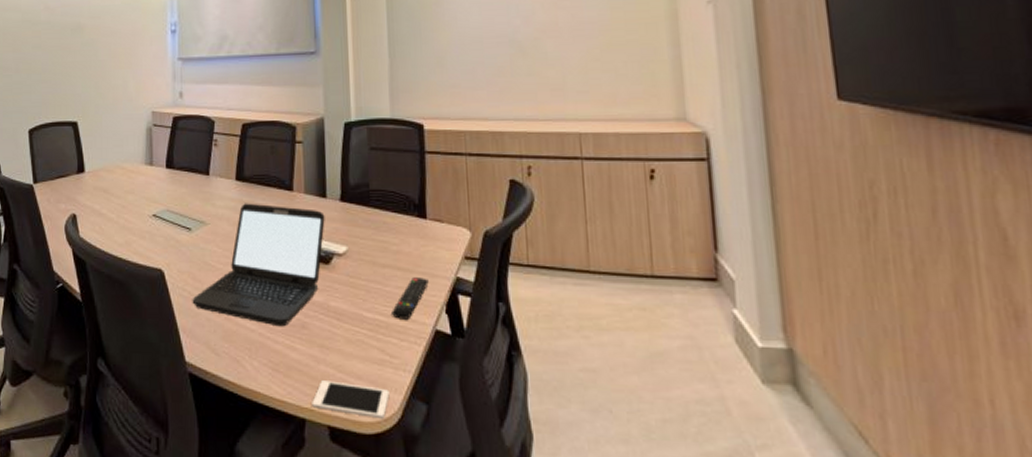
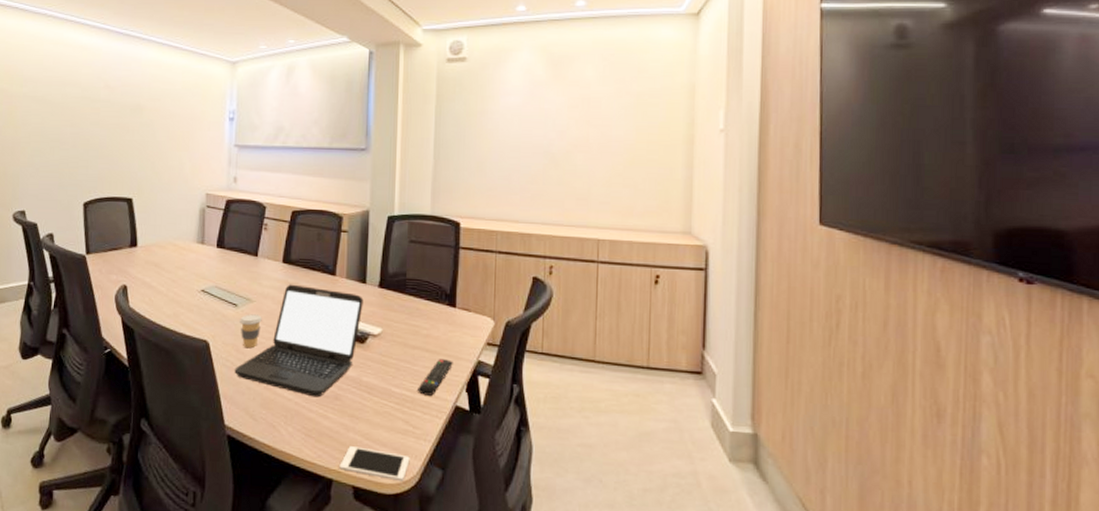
coffee cup: none [195,238,218,276] -> present [240,314,262,349]

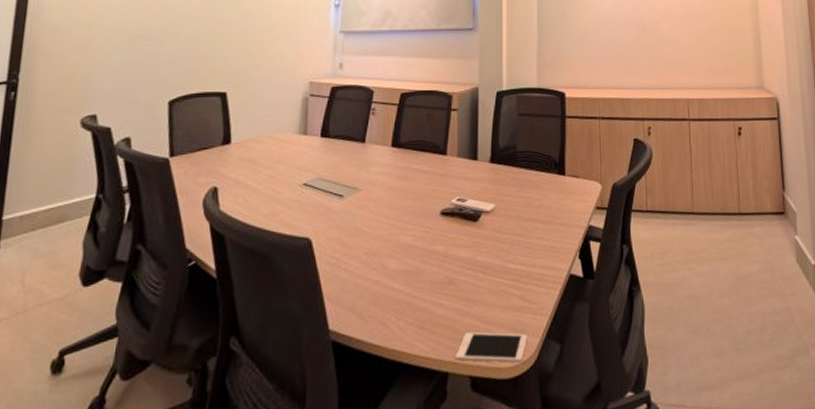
laptop: present [234,284,364,398] -> none [340,168,475,285]
coffee cup: present [240,314,262,349] -> none [346,203,370,242]
remote control: present [418,359,453,396] -> none [532,228,565,268]

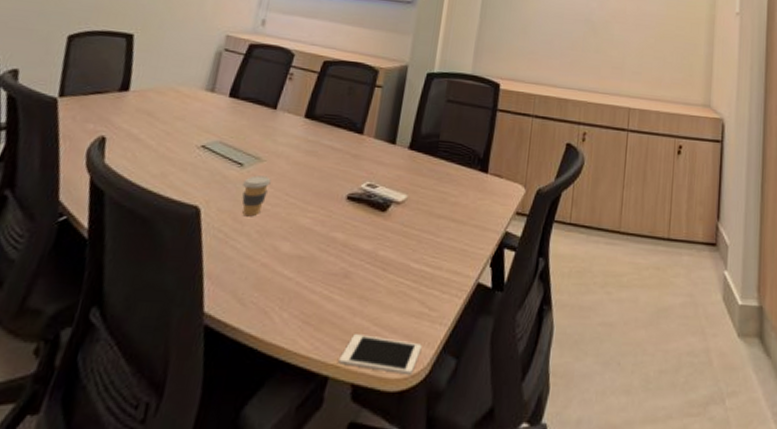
coffee cup: none [346,203,370,242] -> present [241,175,271,217]

